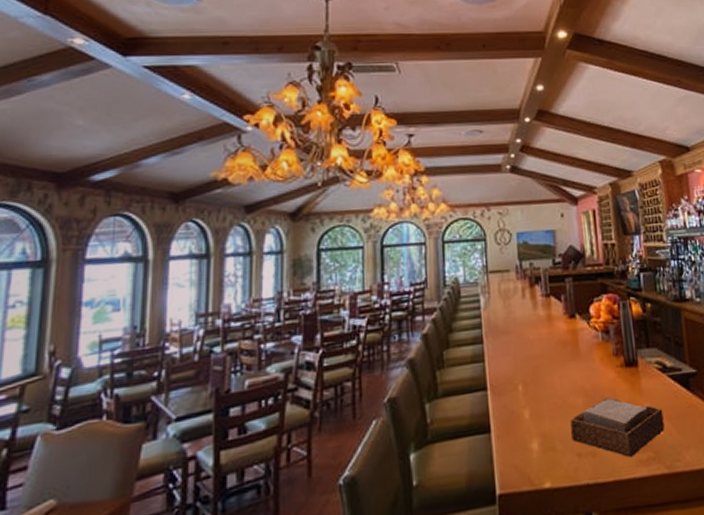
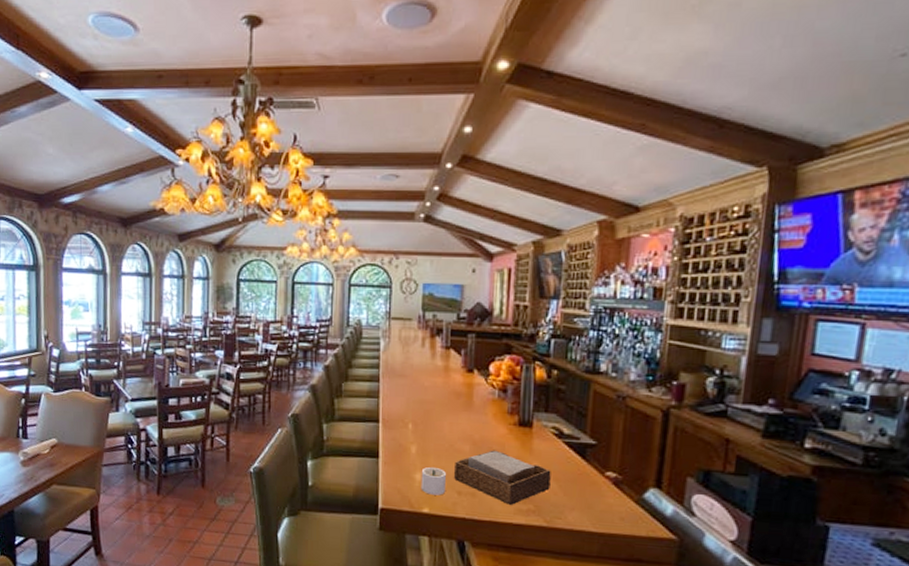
candle: none [537,430,565,465] -> present [420,466,446,495]

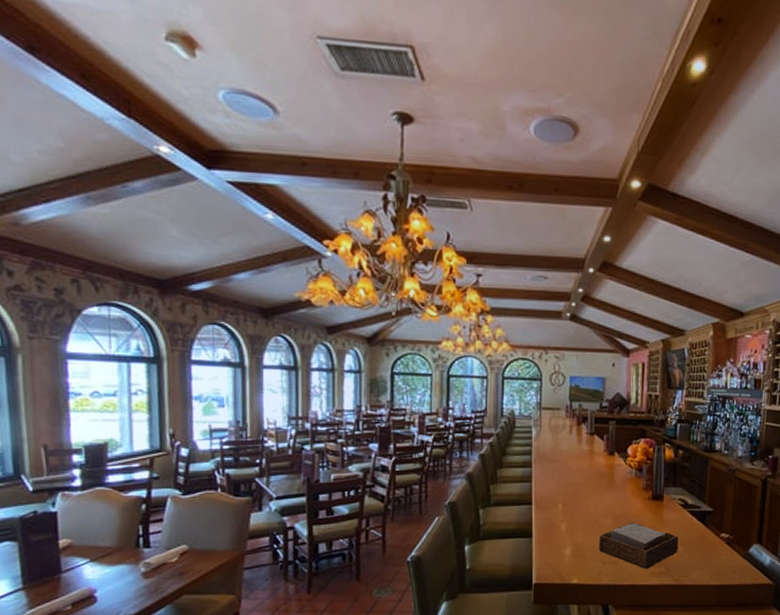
candle: present [420,466,446,495] -> none [570,541,592,567]

